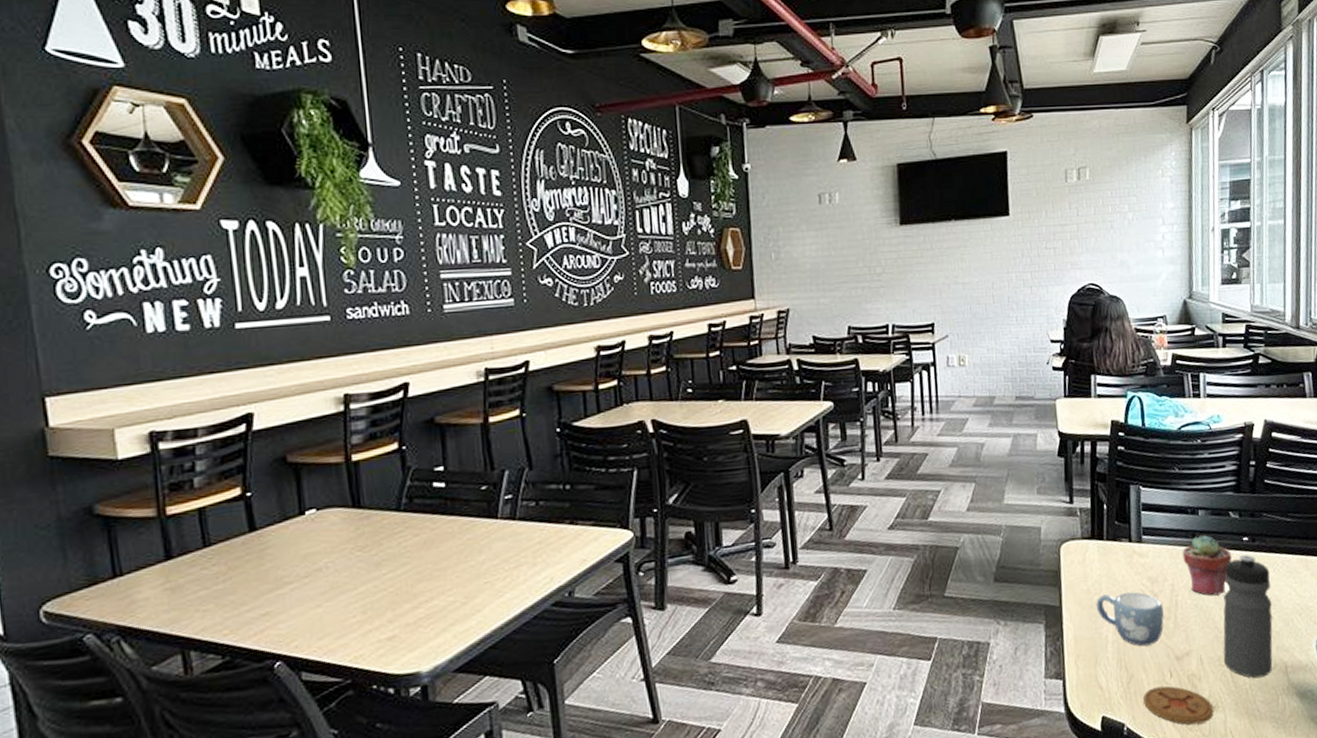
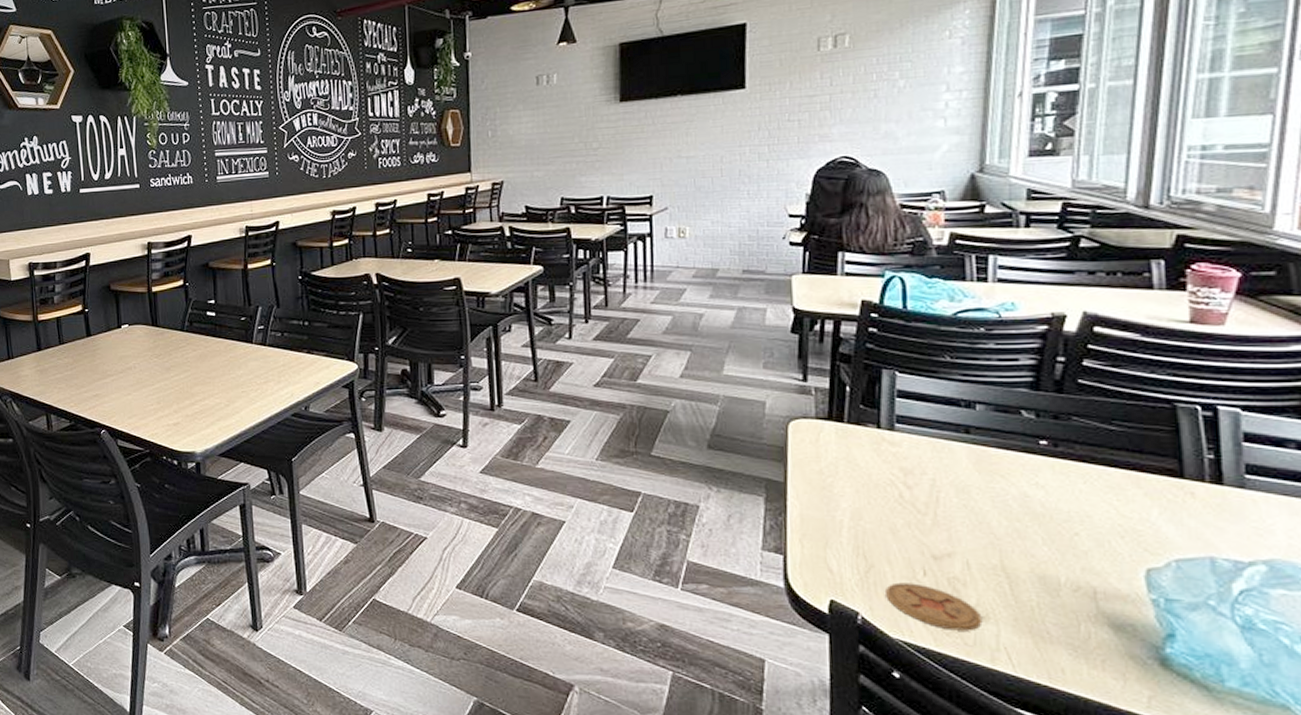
mug: present [1096,592,1164,647] -> none [830,478,919,538]
potted succulent: present [1182,535,1233,596] -> none [949,432,1022,499]
water bottle: present [1223,554,1273,678] -> none [1000,459,1079,598]

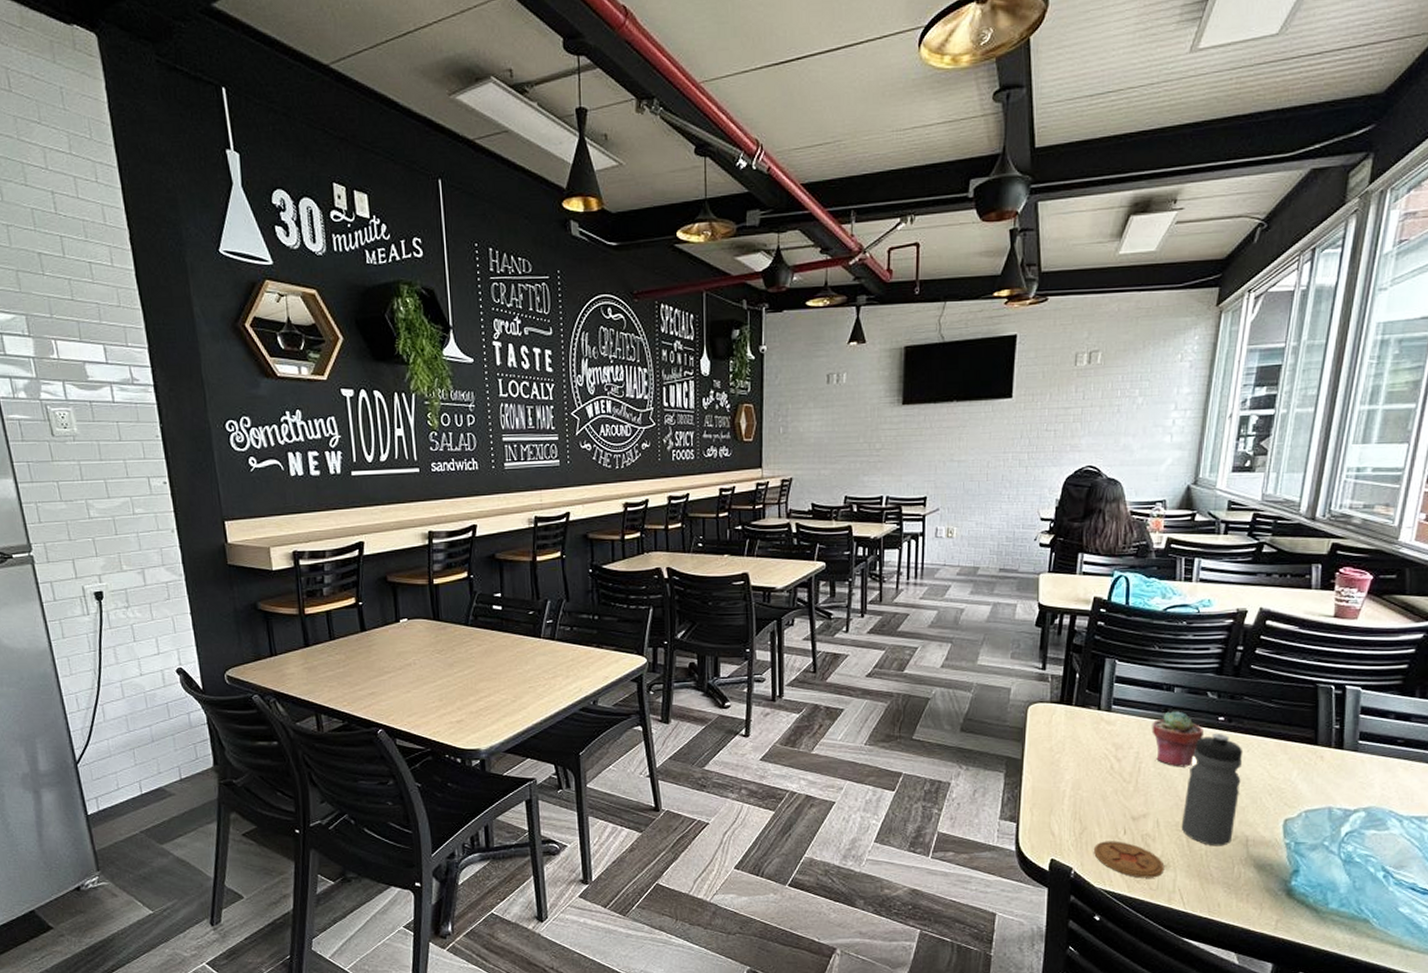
potted succulent: none [949,432,1022,499] -> present [1151,711,1205,767]
water bottle: none [1000,459,1079,598] -> present [1181,732,1243,846]

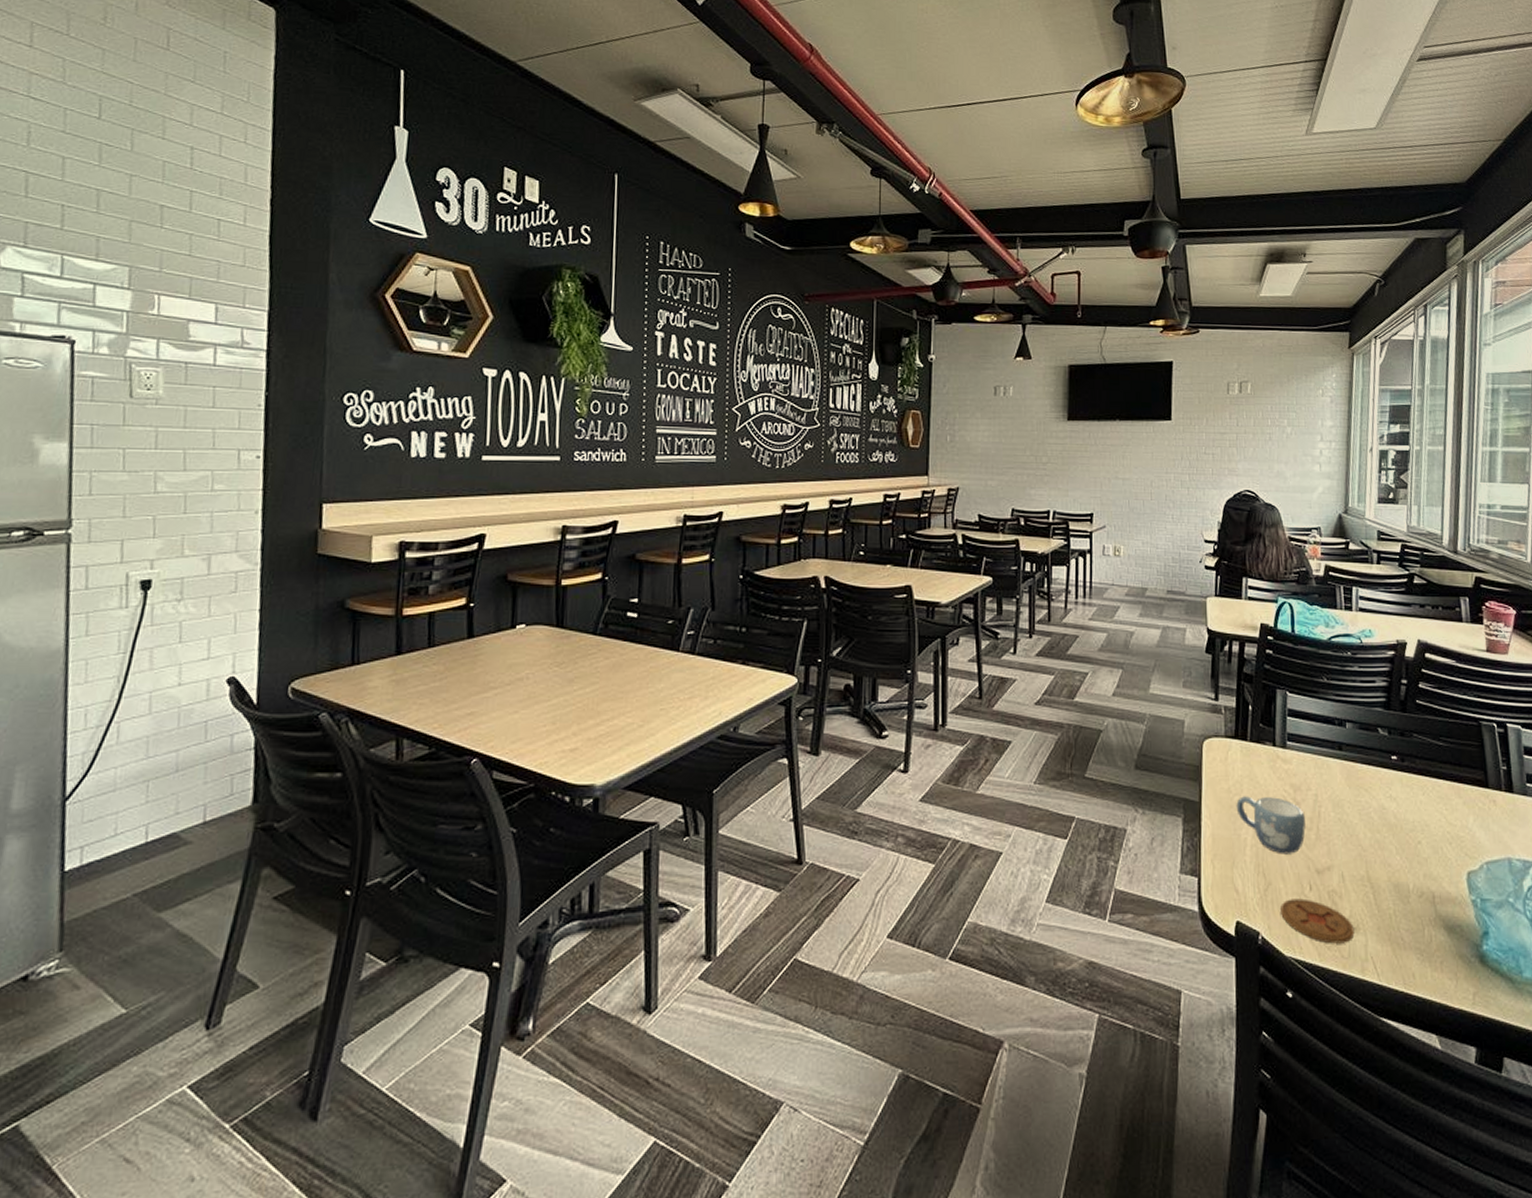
mug: none [1057,754,1125,804] -> present [1236,796,1306,854]
potted succulent: present [1151,711,1205,767] -> none [1327,749,1380,812]
water bottle: present [1181,732,1243,846] -> none [1366,773,1420,904]

